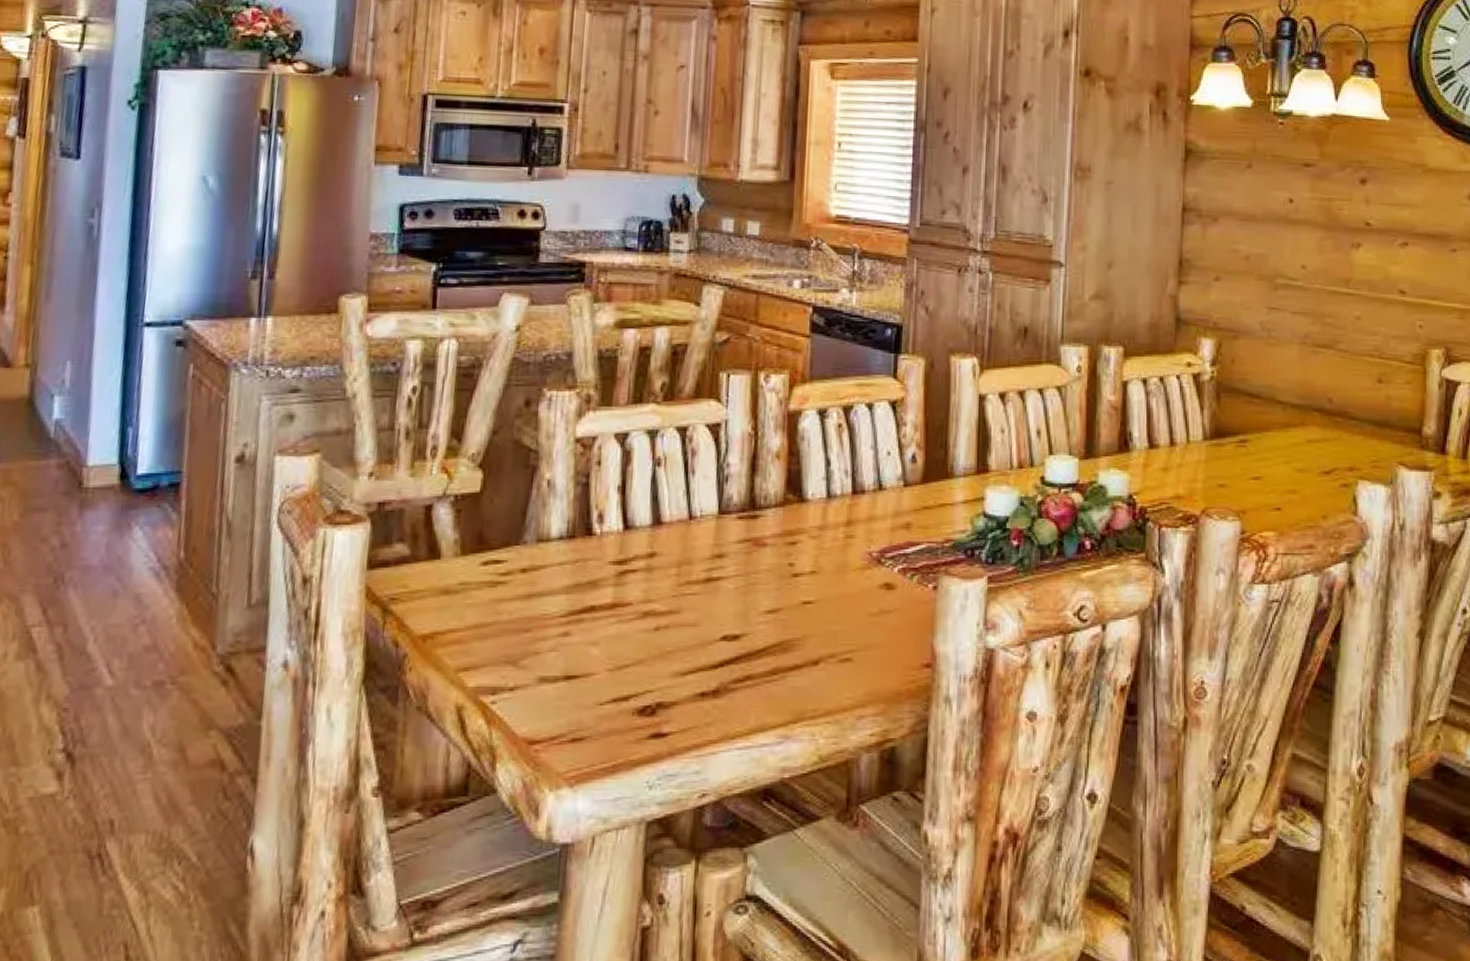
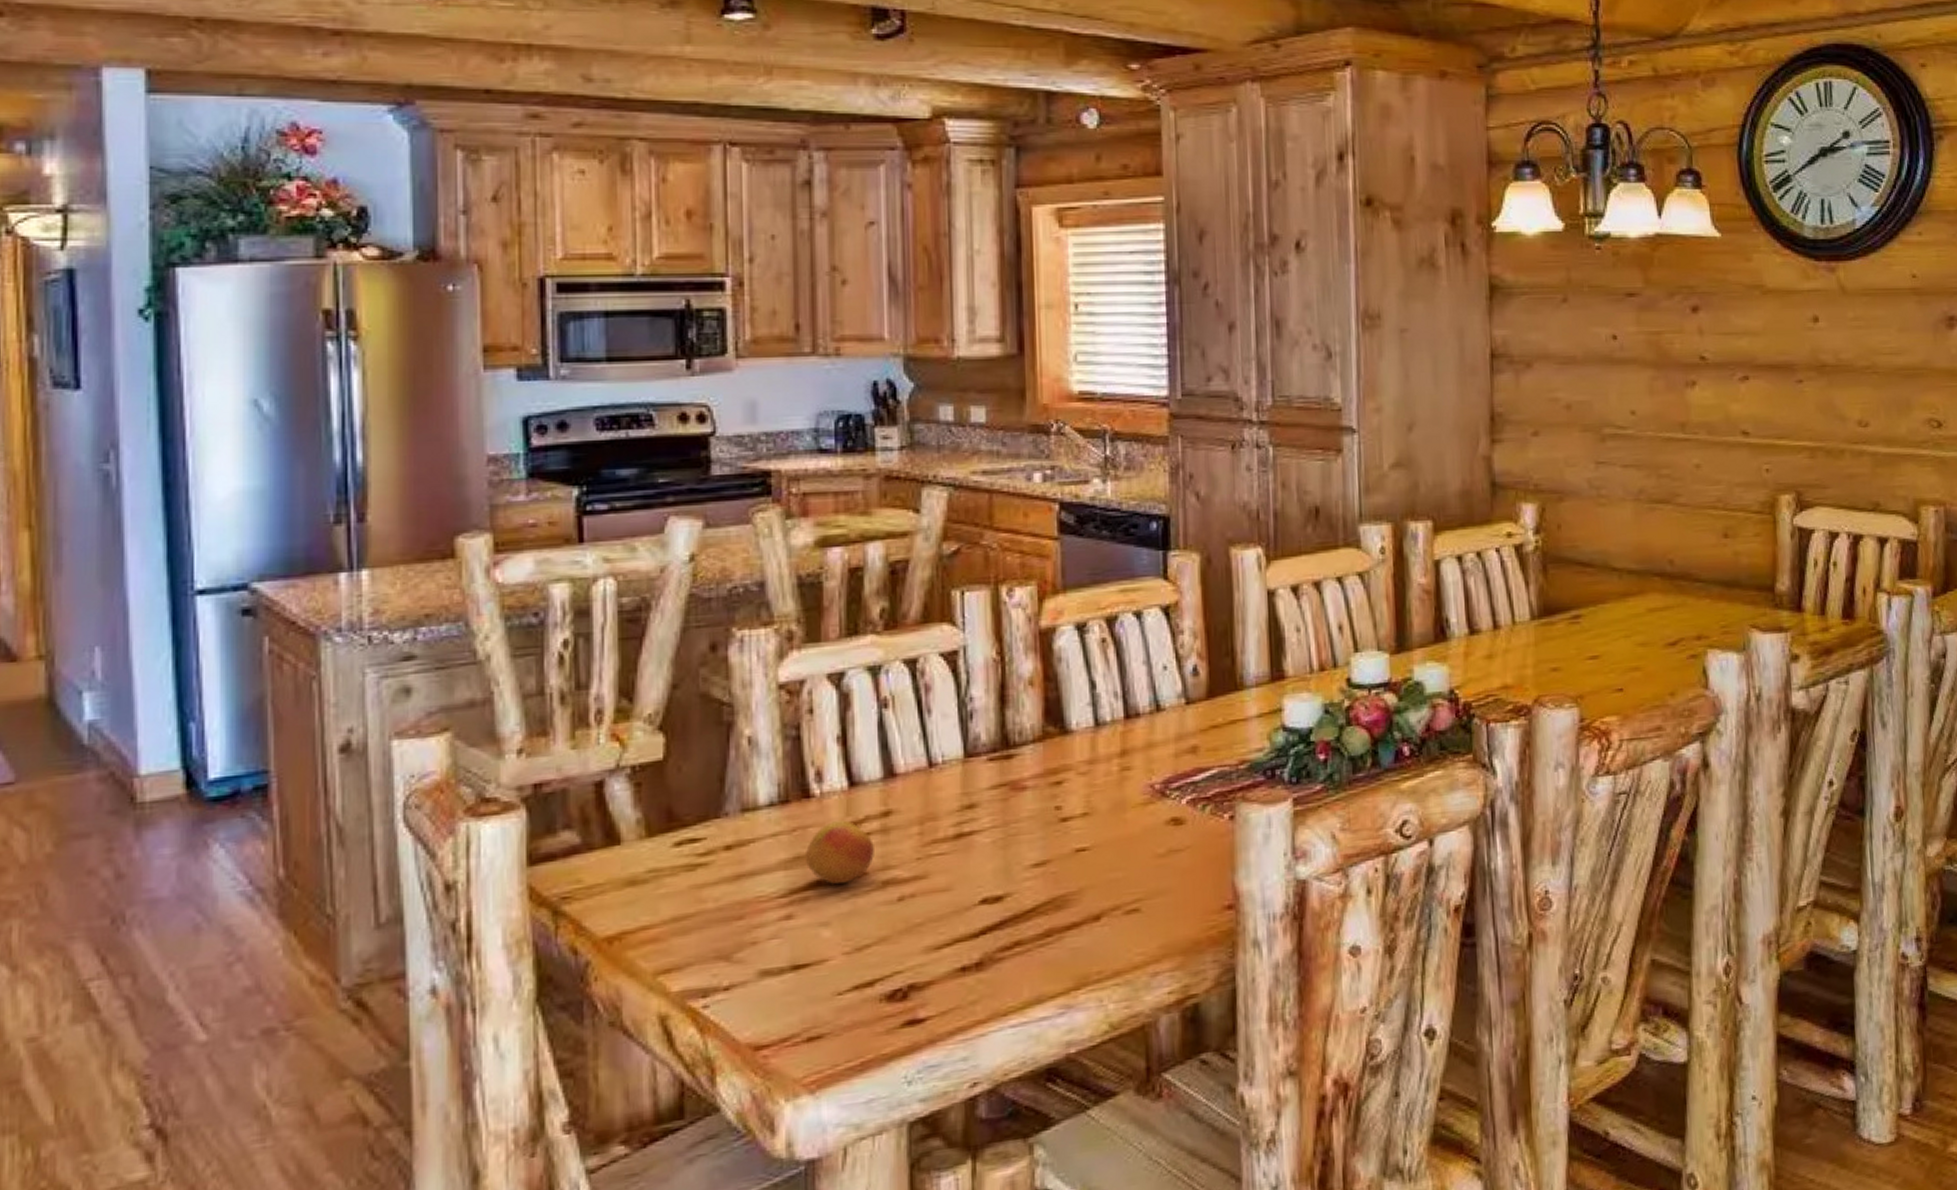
fruit: none [584,556,640,611] -> present [806,819,874,885]

